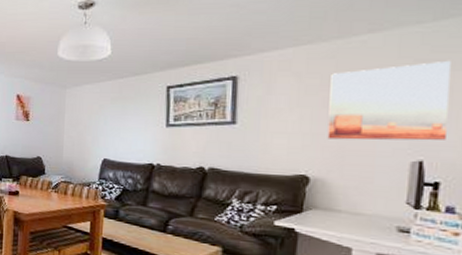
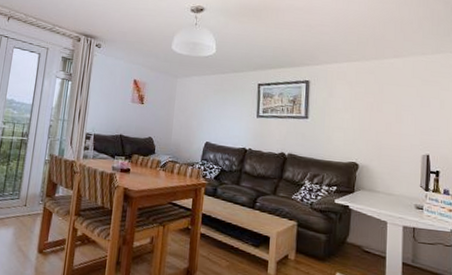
wall art: present [327,62,451,141] -> none [370,83,442,140]

